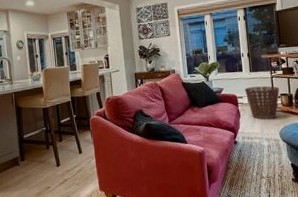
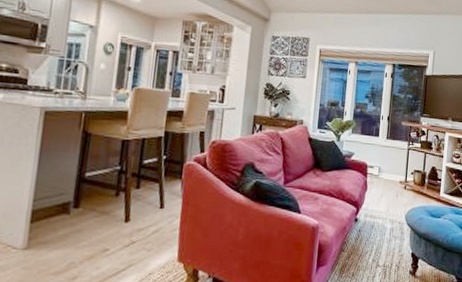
basket: present [244,86,279,120] -> none [377,156,414,197]

